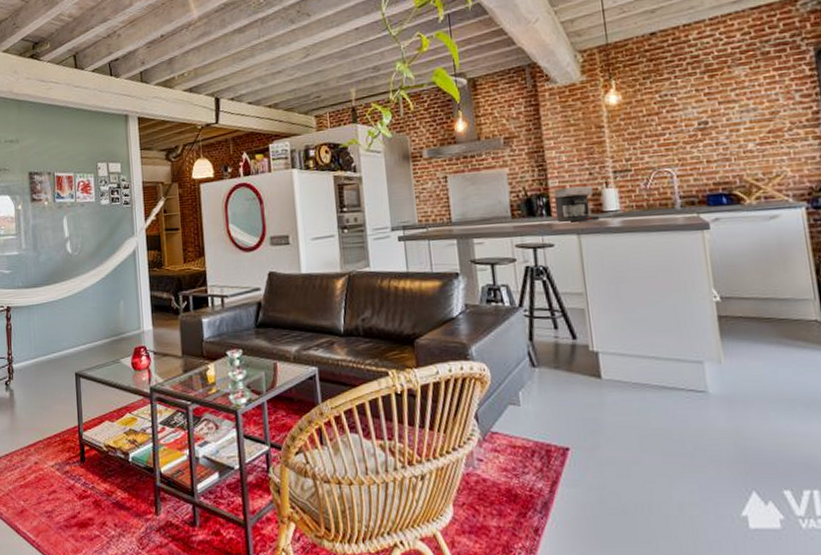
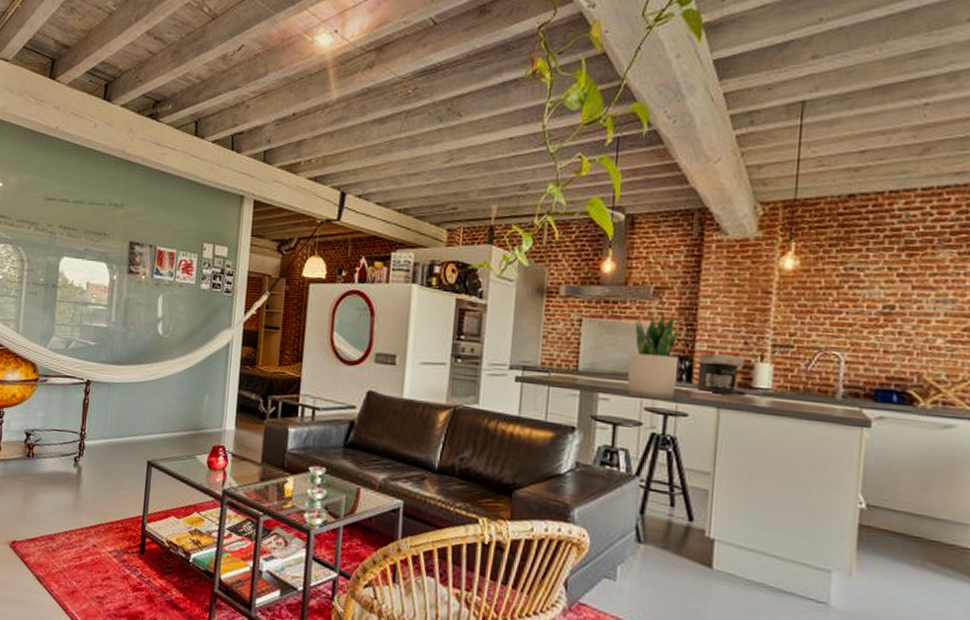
planter: none [493,159,539,237] -> present [627,313,680,401]

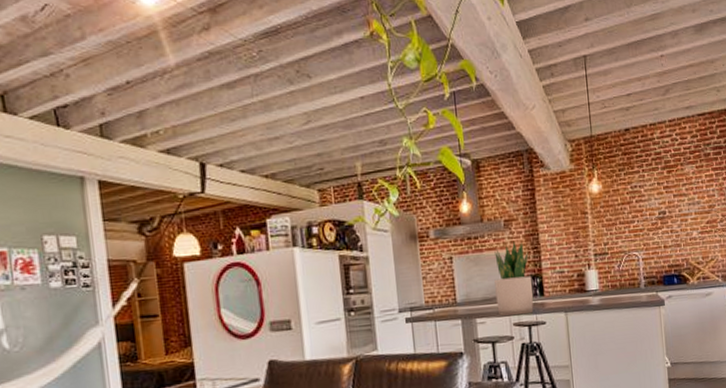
coffee maker: present [696,353,747,396] -> none [546,267,583,302]

